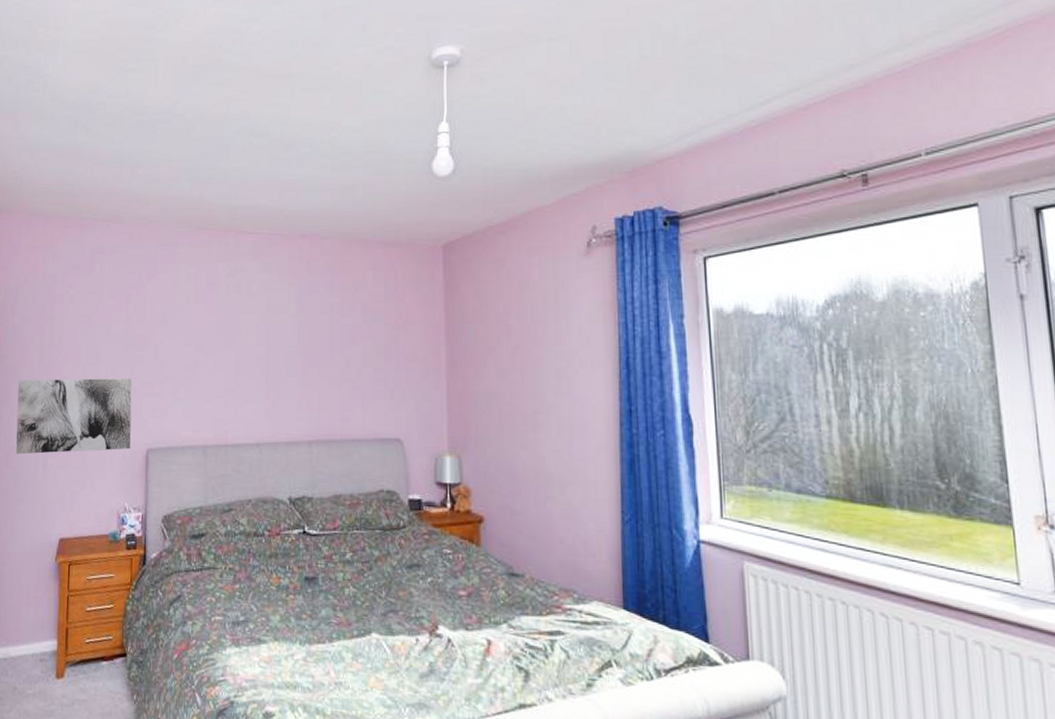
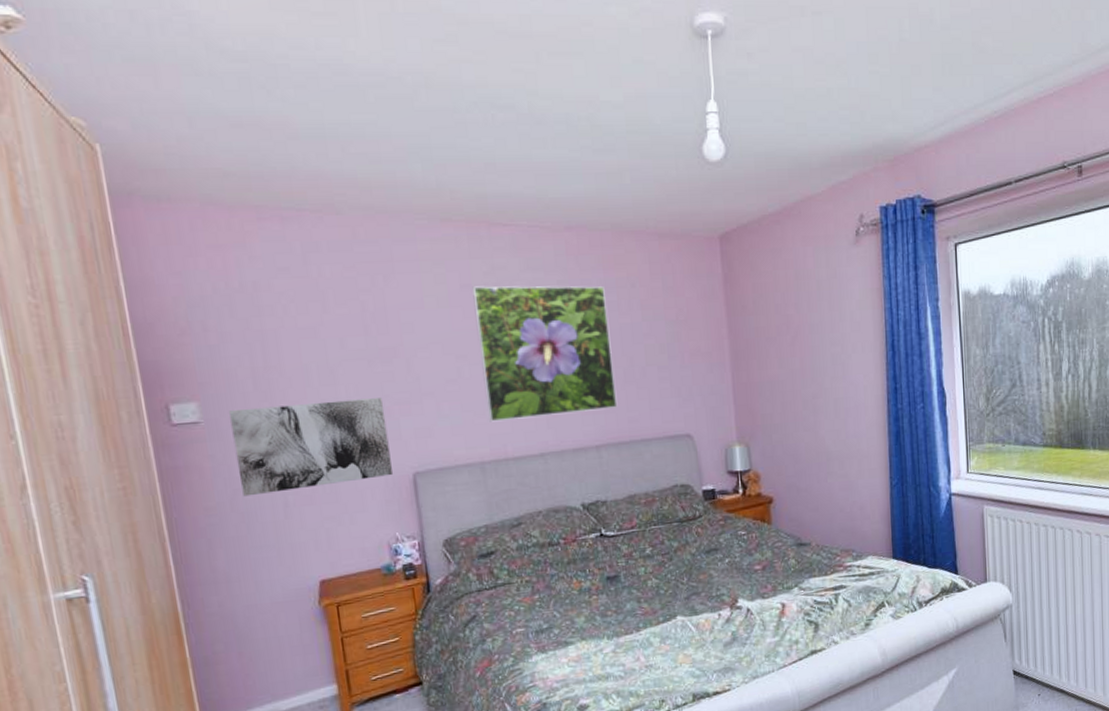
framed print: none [215,285,332,409] -> present [472,286,618,422]

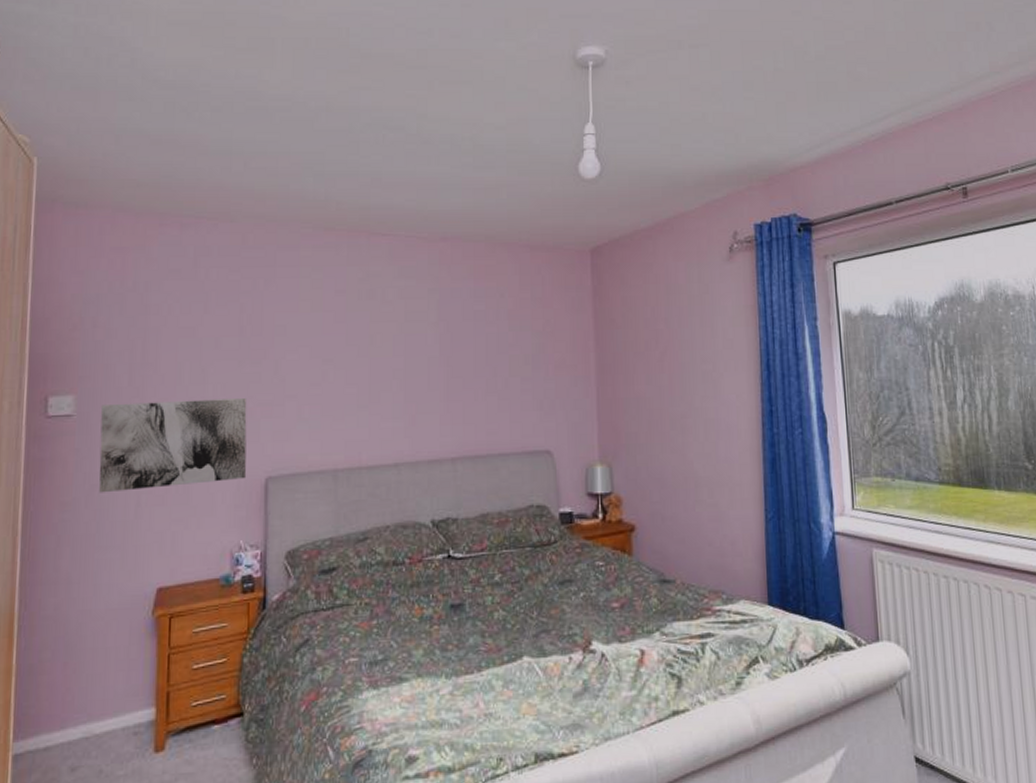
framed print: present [472,286,618,422] -> none [346,292,477,428]

